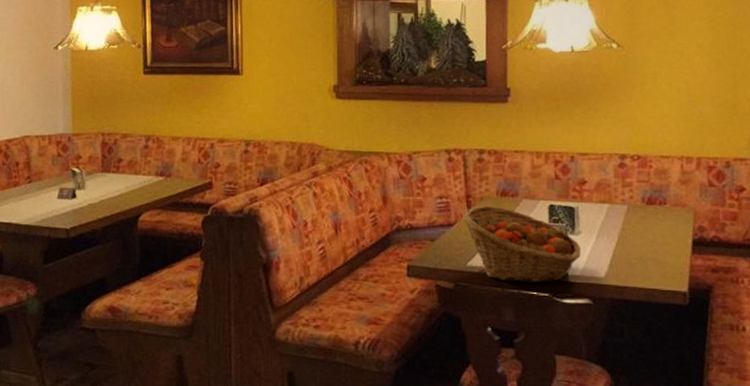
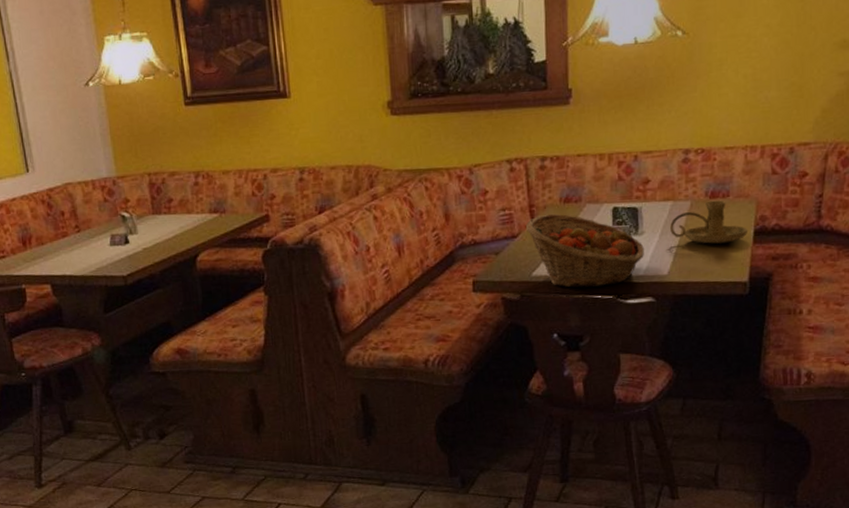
candle holder: none [607,207,686,251] -> present [670,200,747,244]

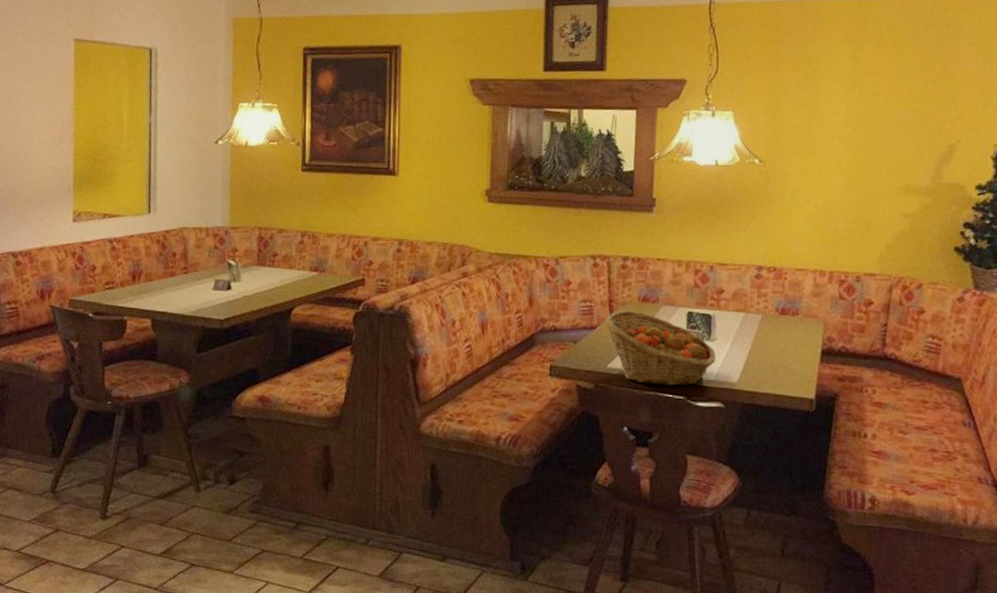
candle holder: present [670,200,747,244] -> none [741,317,815,359]

